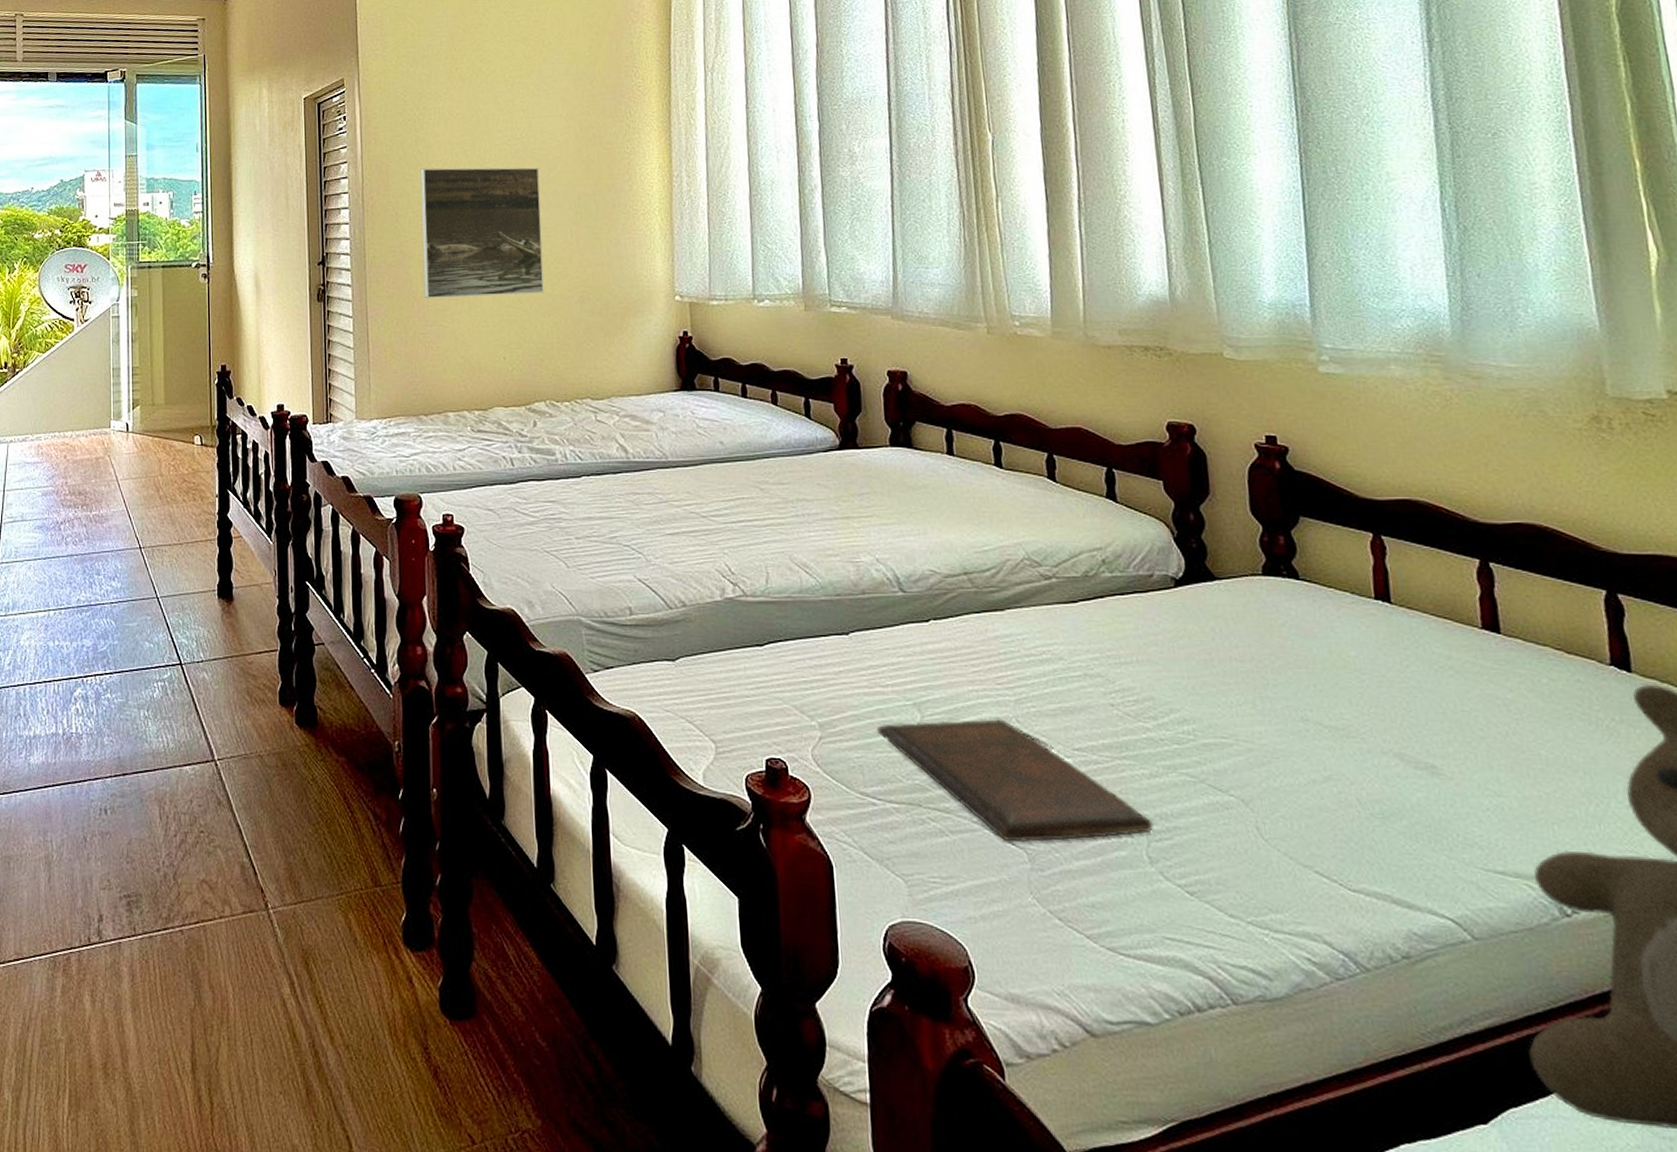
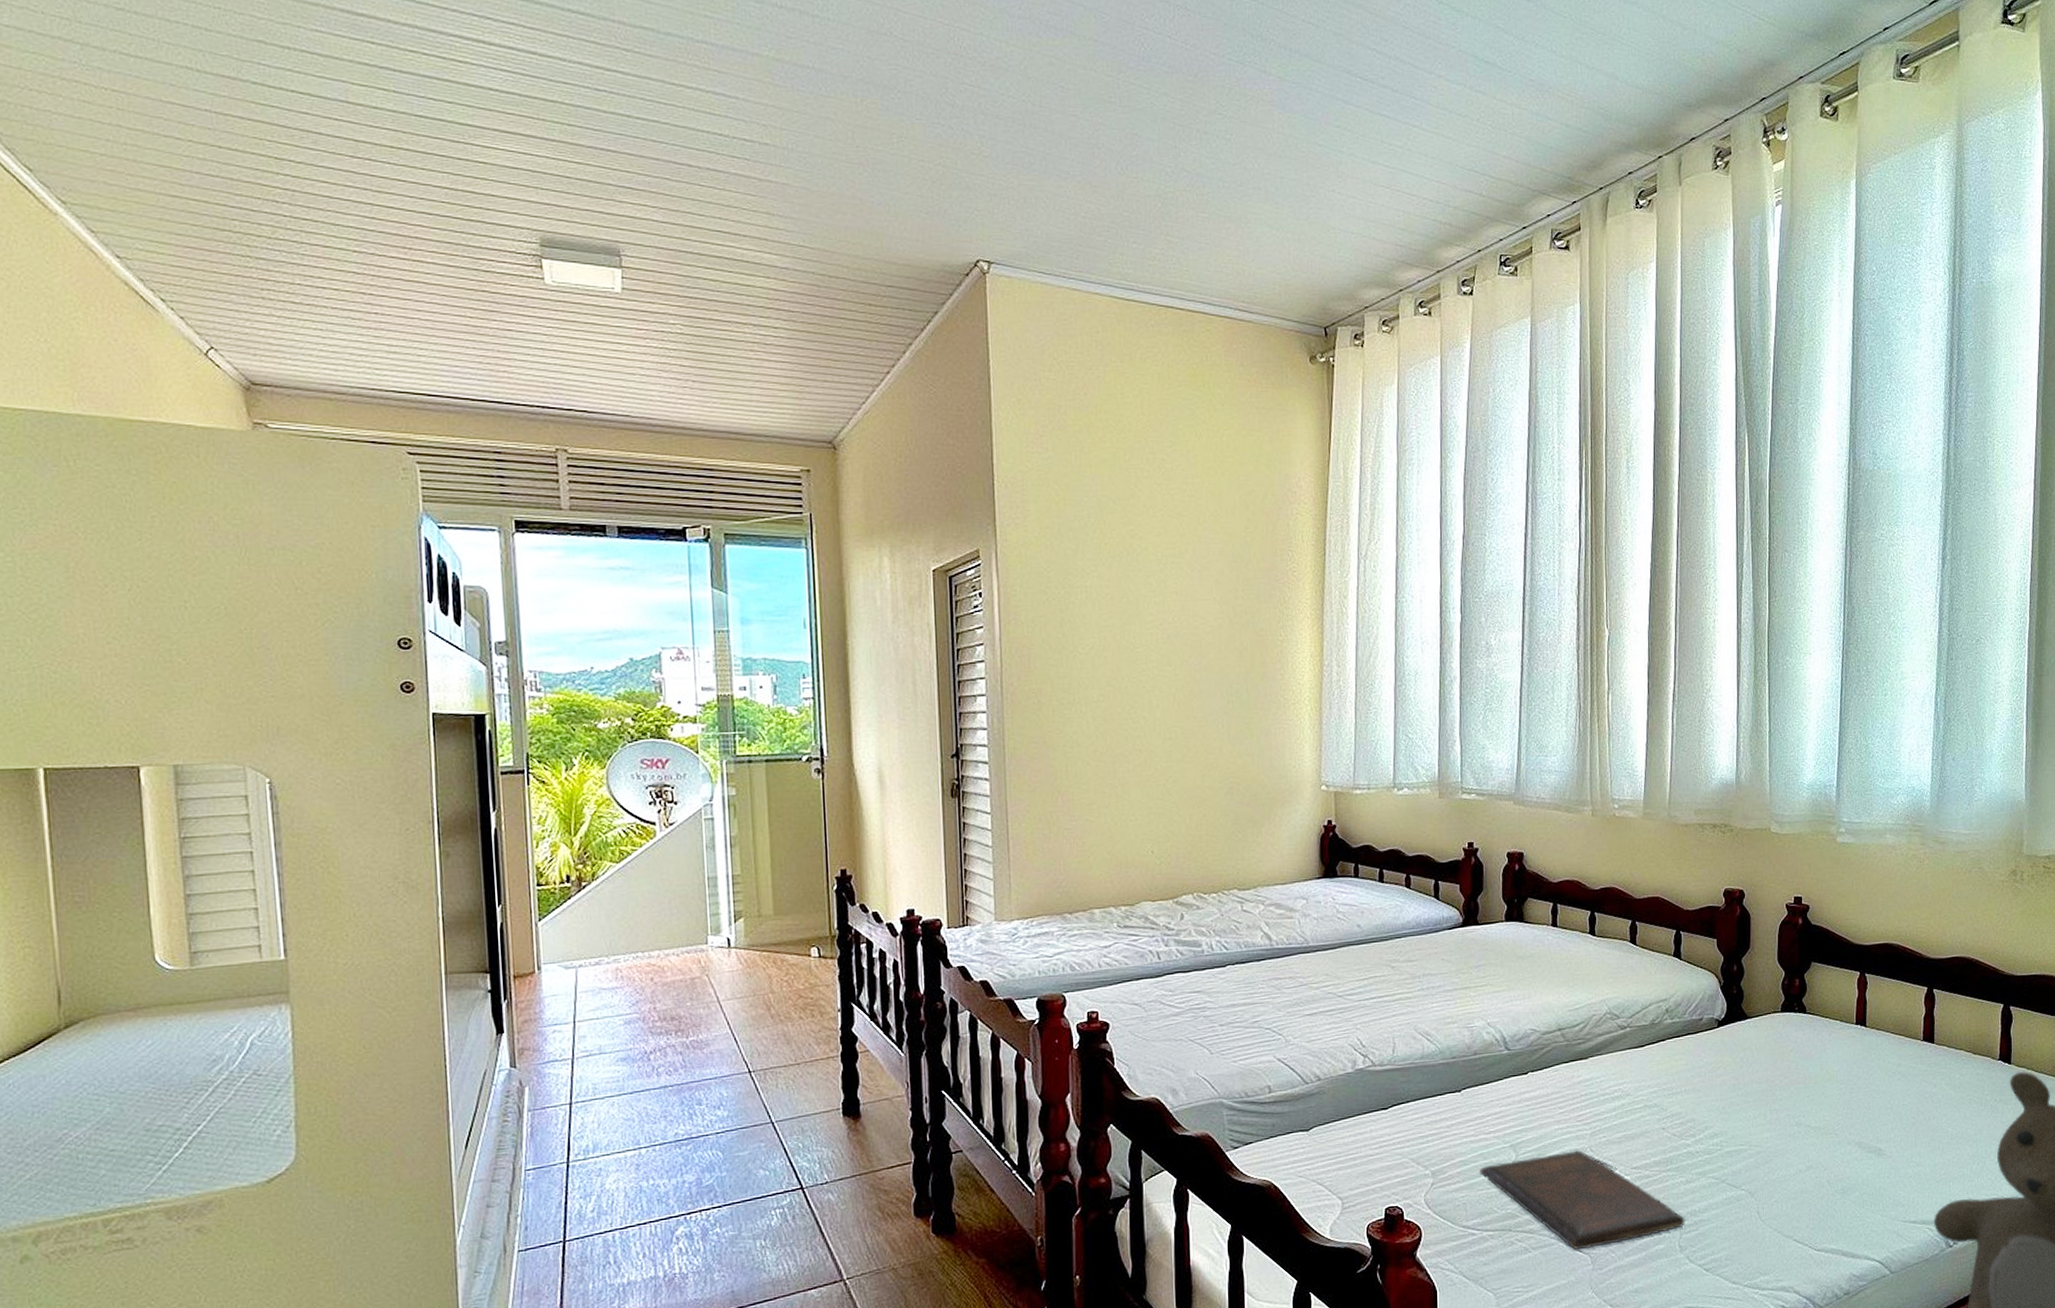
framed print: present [420,167,544,298] -> none [1065,652,1194,792]

